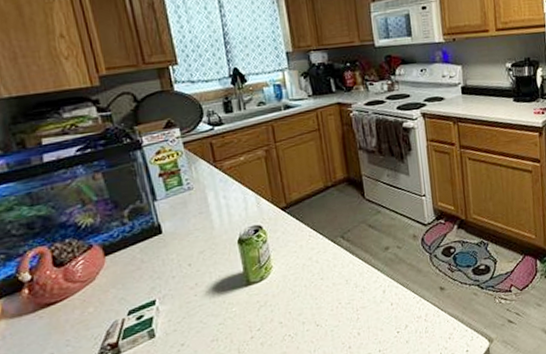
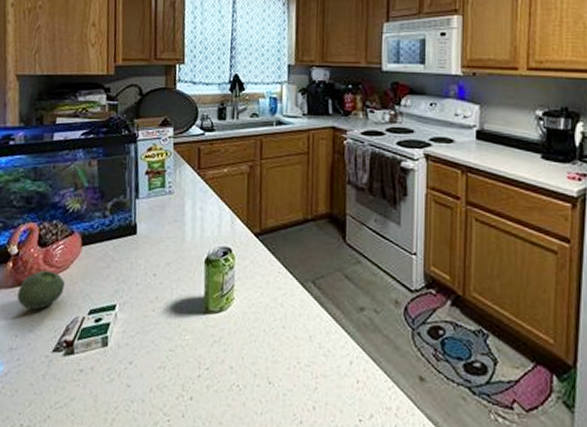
fruit: none [42,286,96,327] -> present [17,270,65,310]

